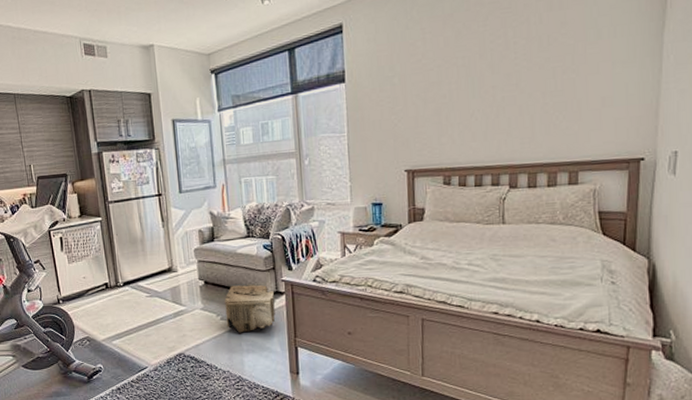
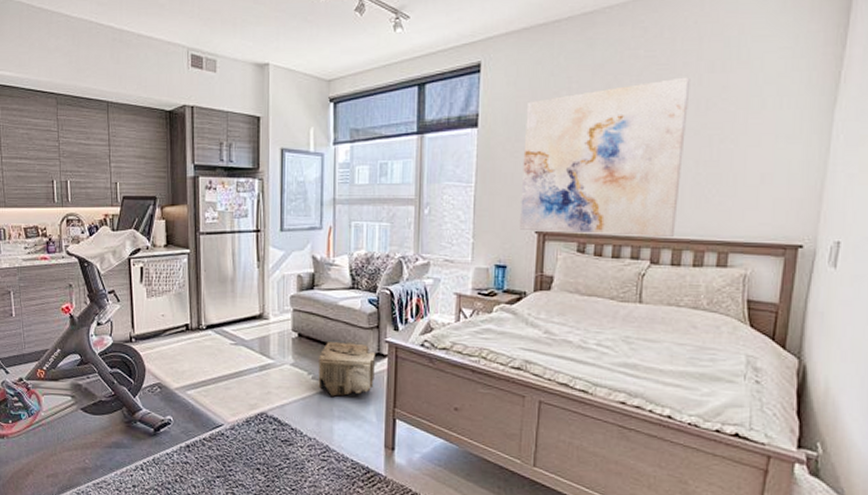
wall art: none [387,17,532,170] -> present [520,77,691,237]

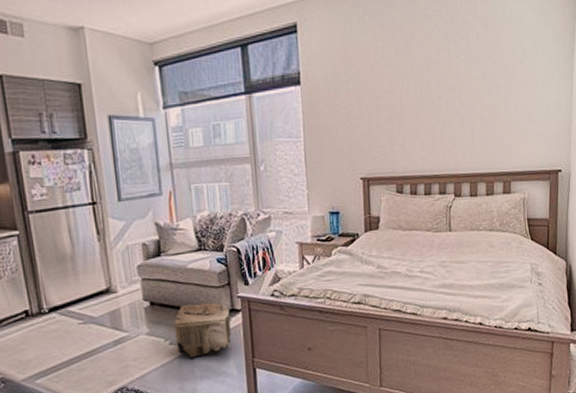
wall art: present [520,77,691,237] -> none [341,34,471,178]

